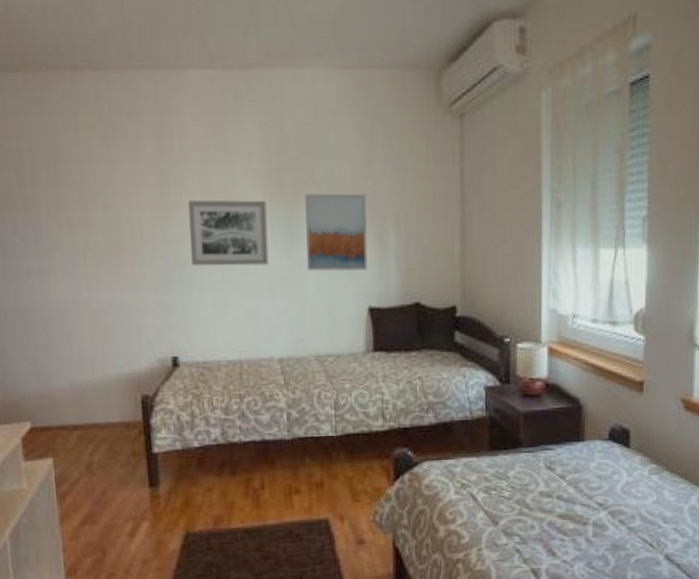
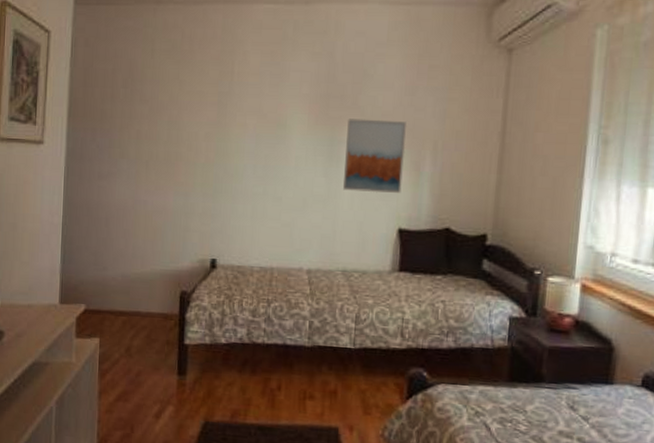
wall art: present [188,200,269,266] -> none [237,119,311,182]

